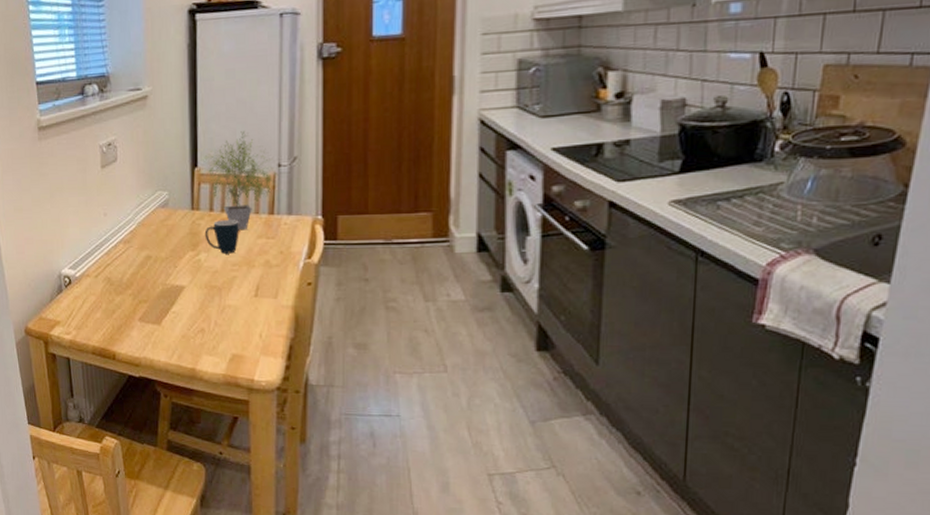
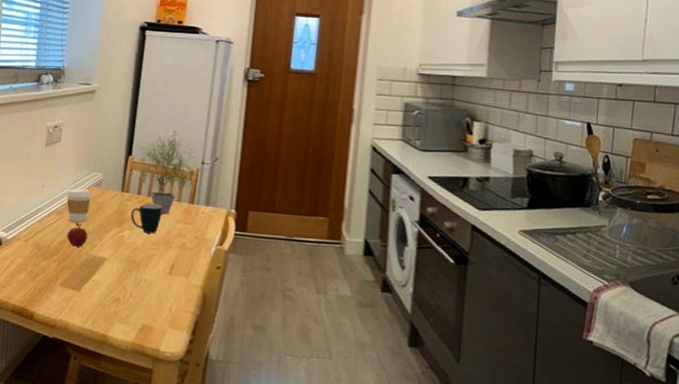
coffee cup: none [132,211,159,250] -> present [66,188,91,223]
apple: none [138,250,161,277] -> present [66,222,88,247]

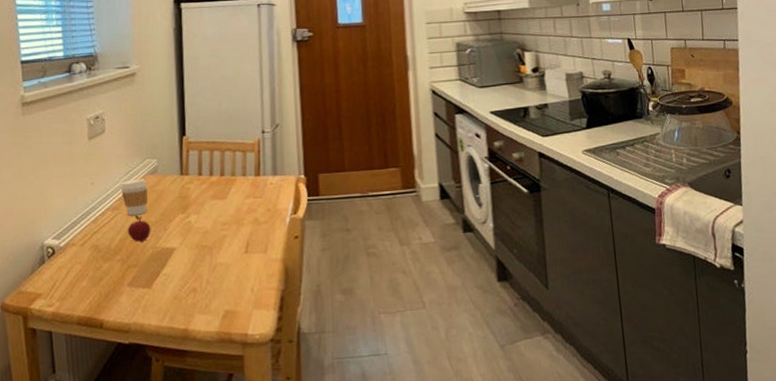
mug: present [130,203,163,234] -> none [194,182,228,215]
potted plant: present [138,130,201,214] -> none [192,103,263,191]

